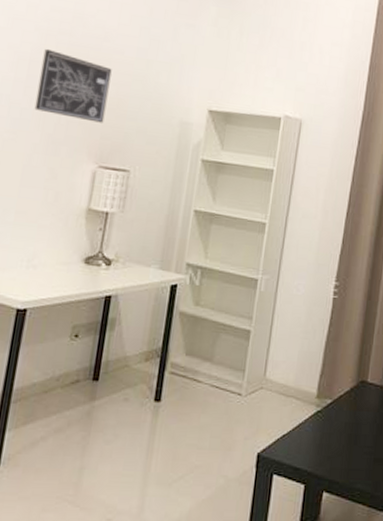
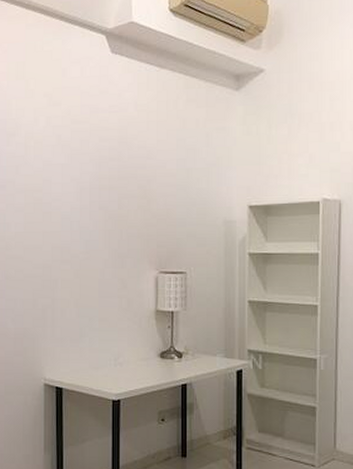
wall art: present [34,48,112,123] -> none [100,175,158,234]

